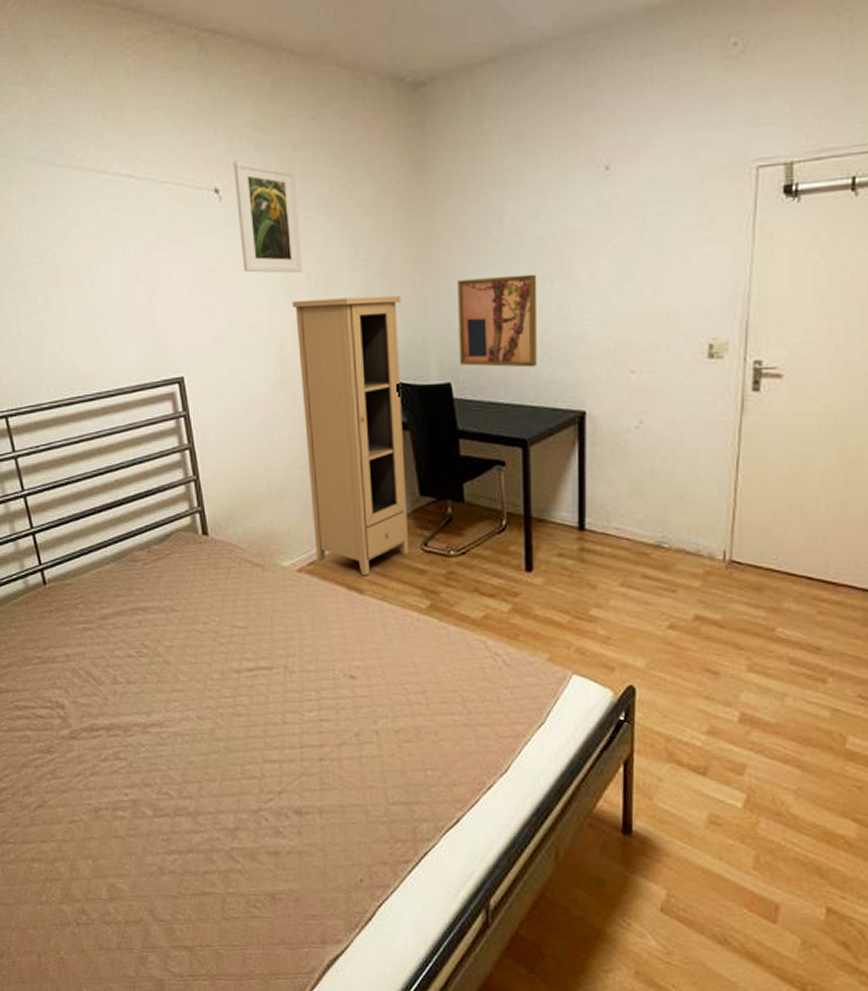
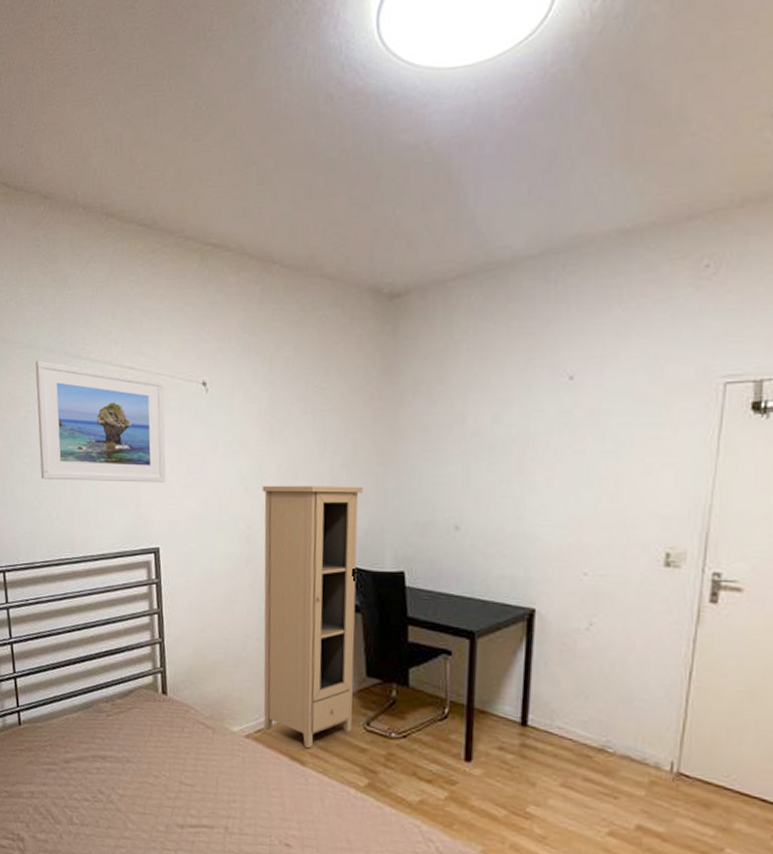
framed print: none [16,171,184,309] -> present [35,360,166,483]
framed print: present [233,159,303,273] -> none [220,357,276,460]
wall art: present [457,274,538,368] -> none [414,474,495,563]

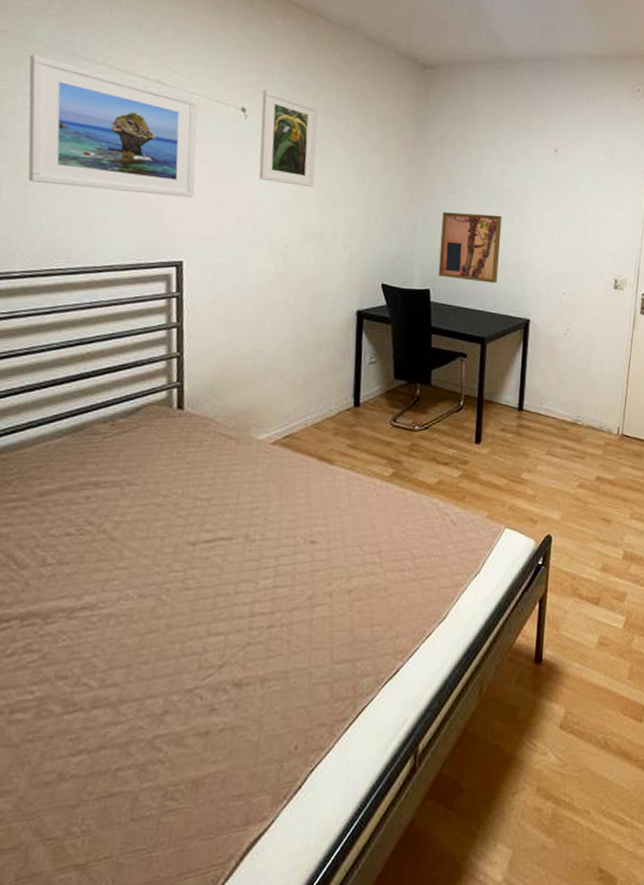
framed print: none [220,357,276,460] -> present [259,89,318,187]
cupboard: present [262,485,364,749] -> none [292,209,397,448]
wall art: none [414,474,495,563] -> present [438,211,502,284]

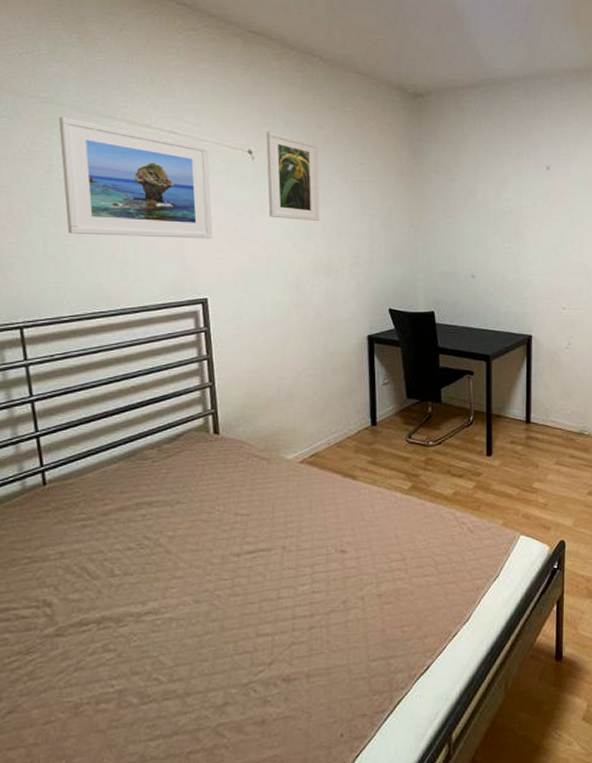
wall art: present [438,211,502,284] -> none [441,235,499,302]

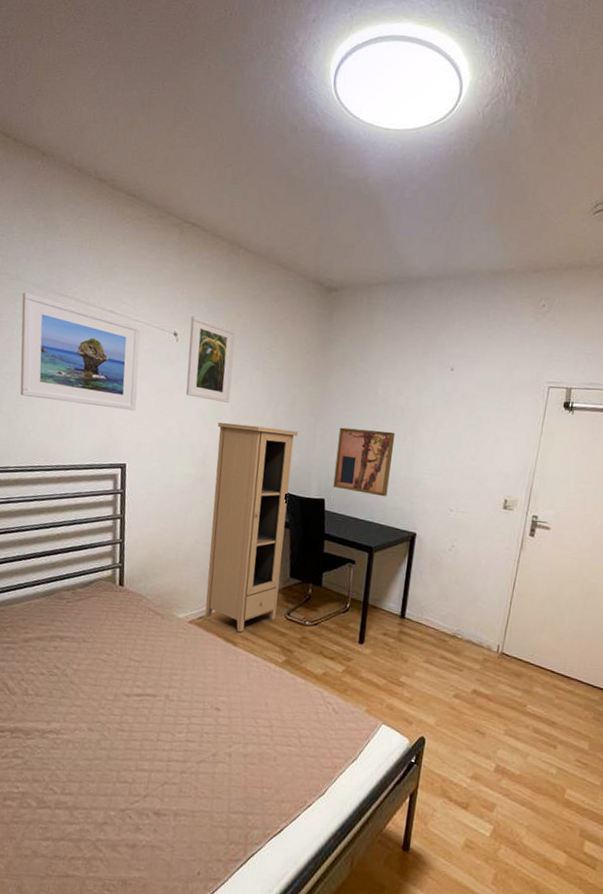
cupboard: none [309,242,399,465] -> present [204,422,299,633]
wall art: none [441,235,499,302] -> present [333,427,395,497]

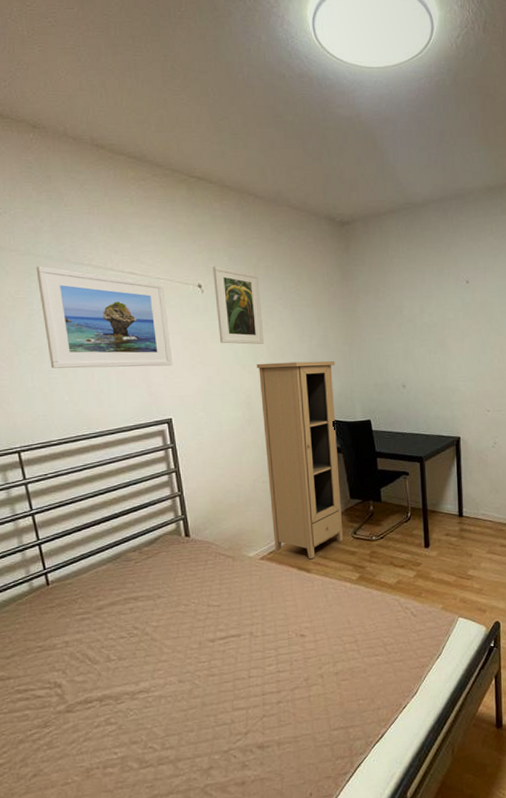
wall art: present [333,427,395,497] -> none [373,347,428,409]

